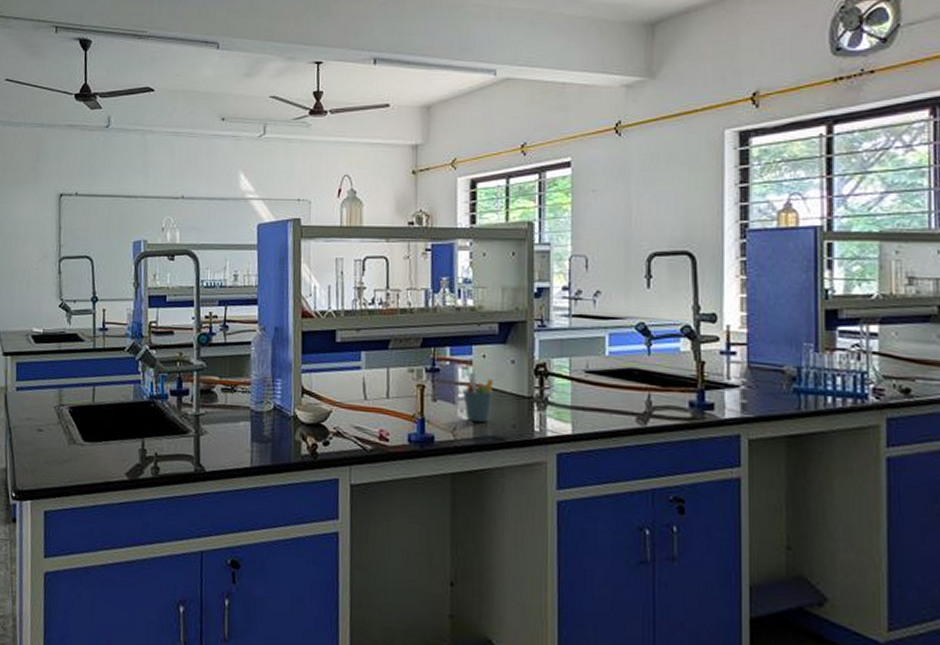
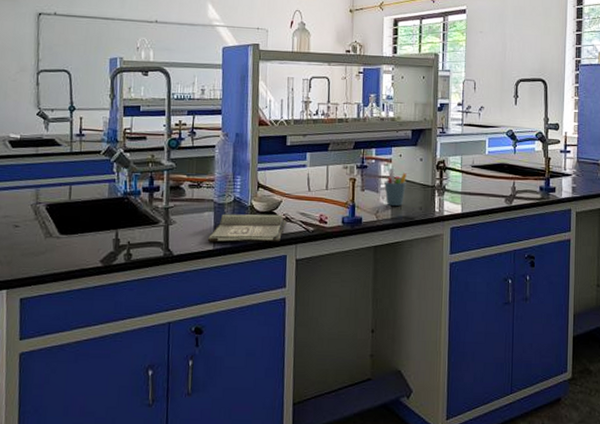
hardback book: none [243,424,338,462] -> present [207,214,287,243]

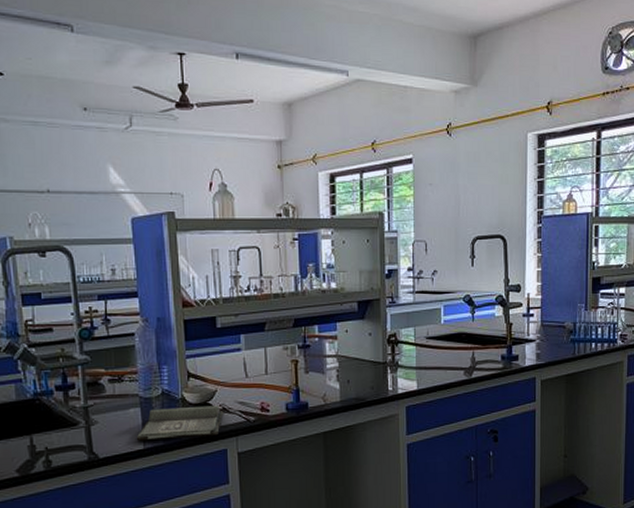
pen holder: present [383,168,408,206] -> none [329,346,356,387]

